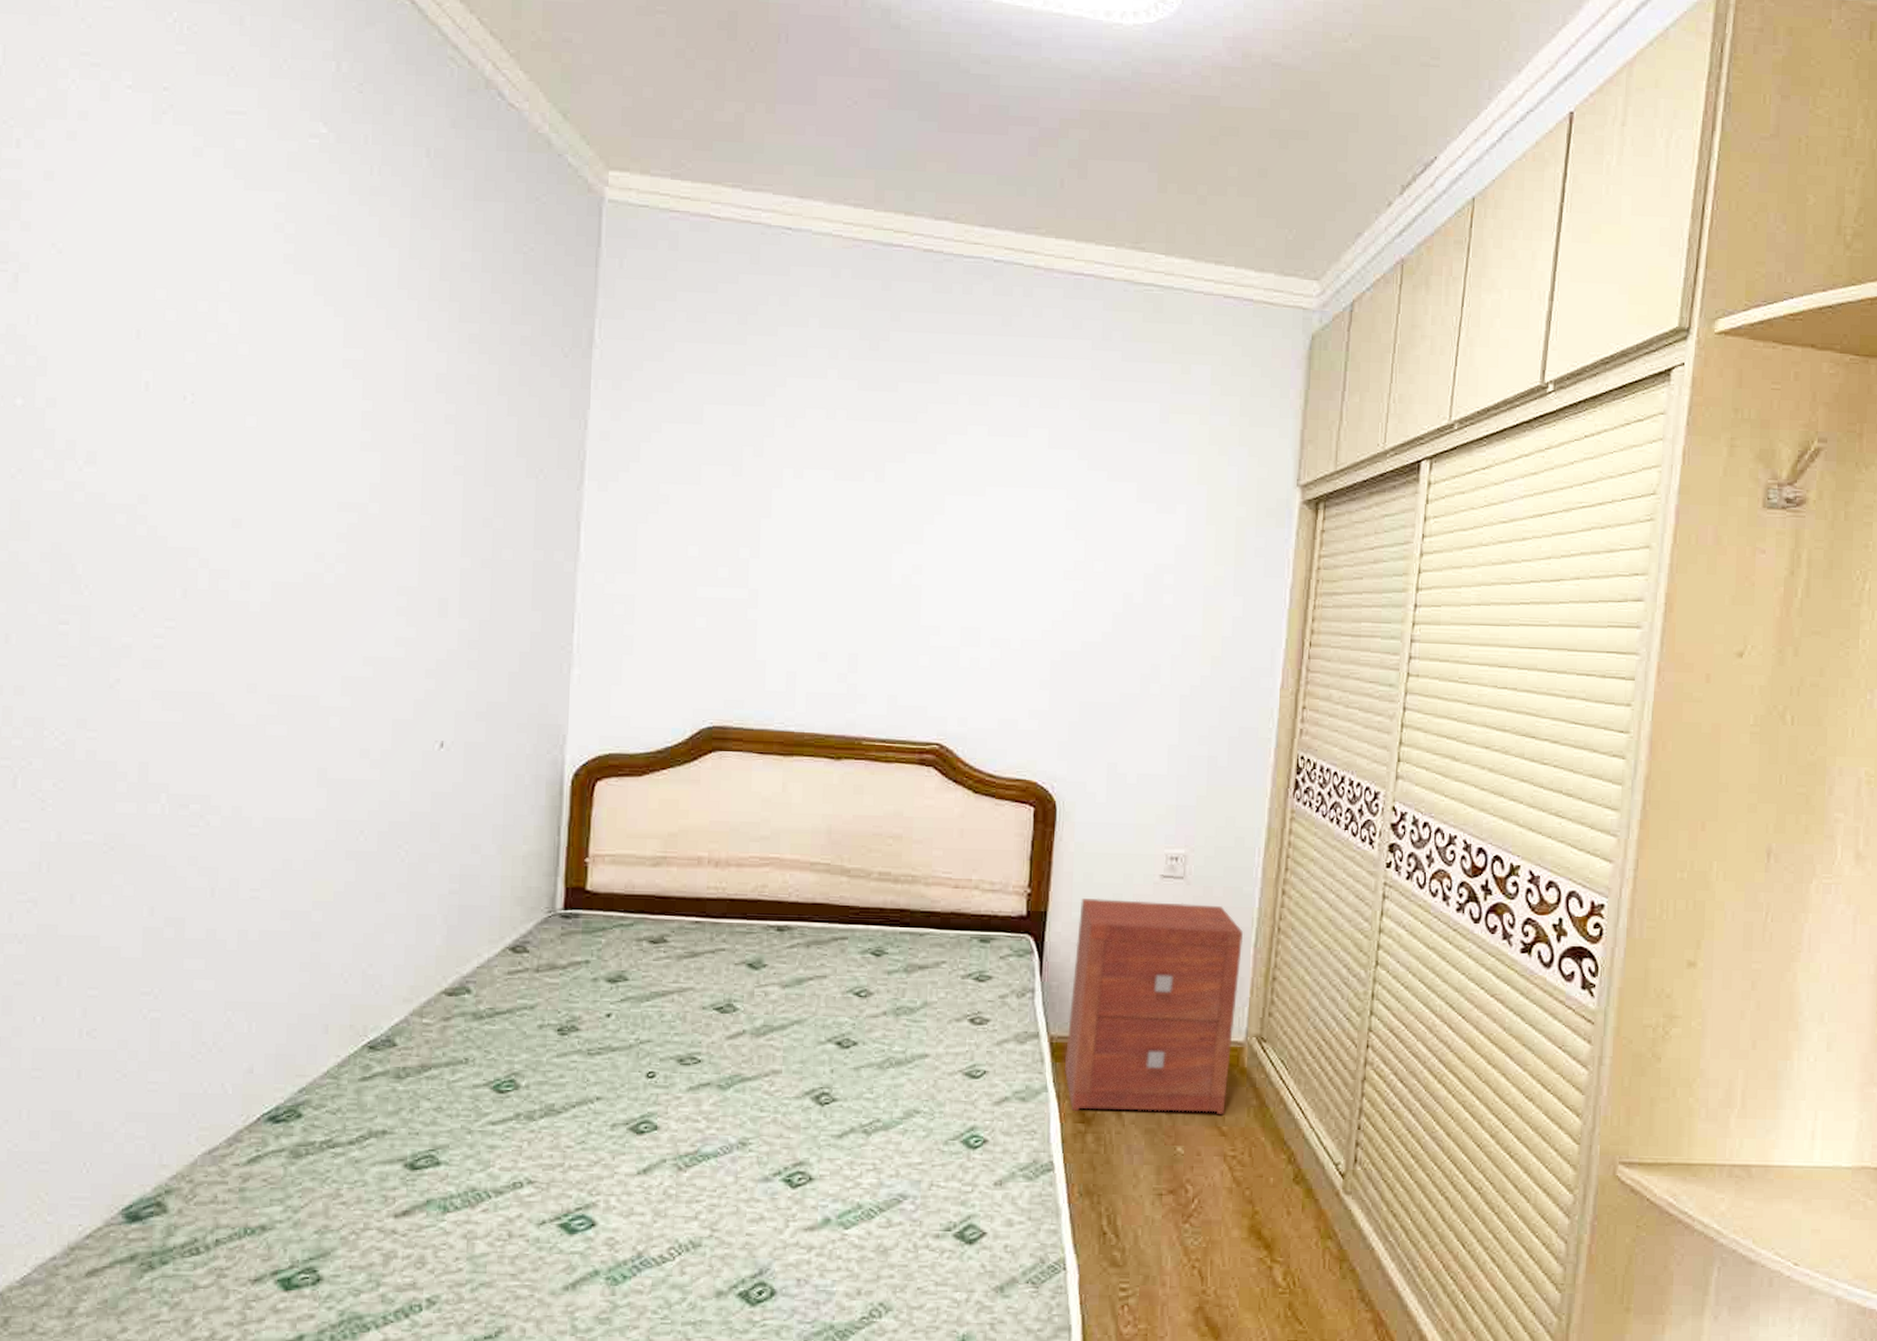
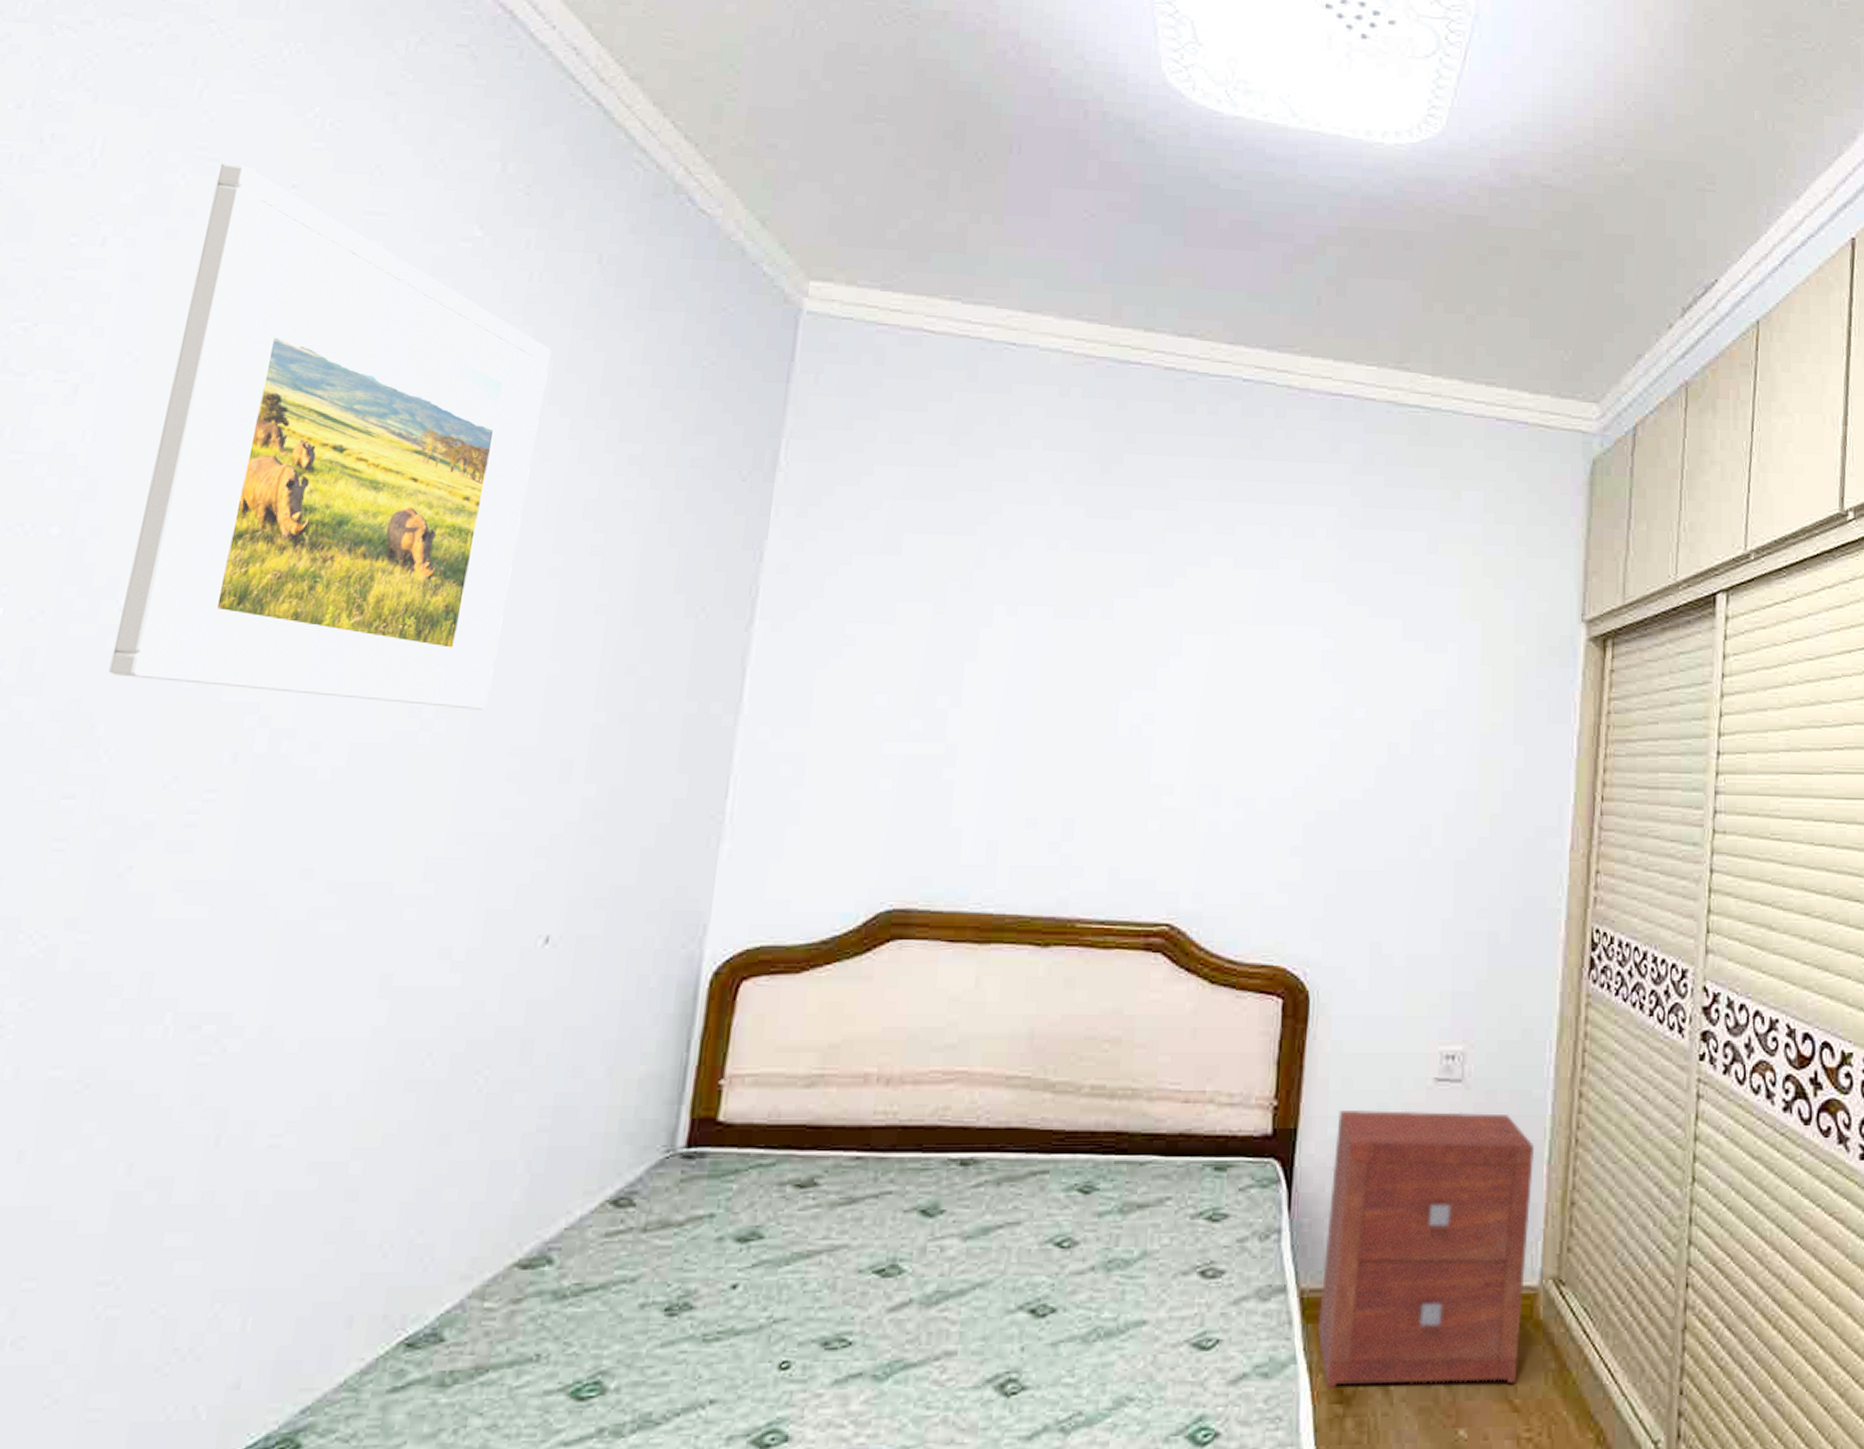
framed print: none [78,68,395,556] -> present [109,163,551,710]

